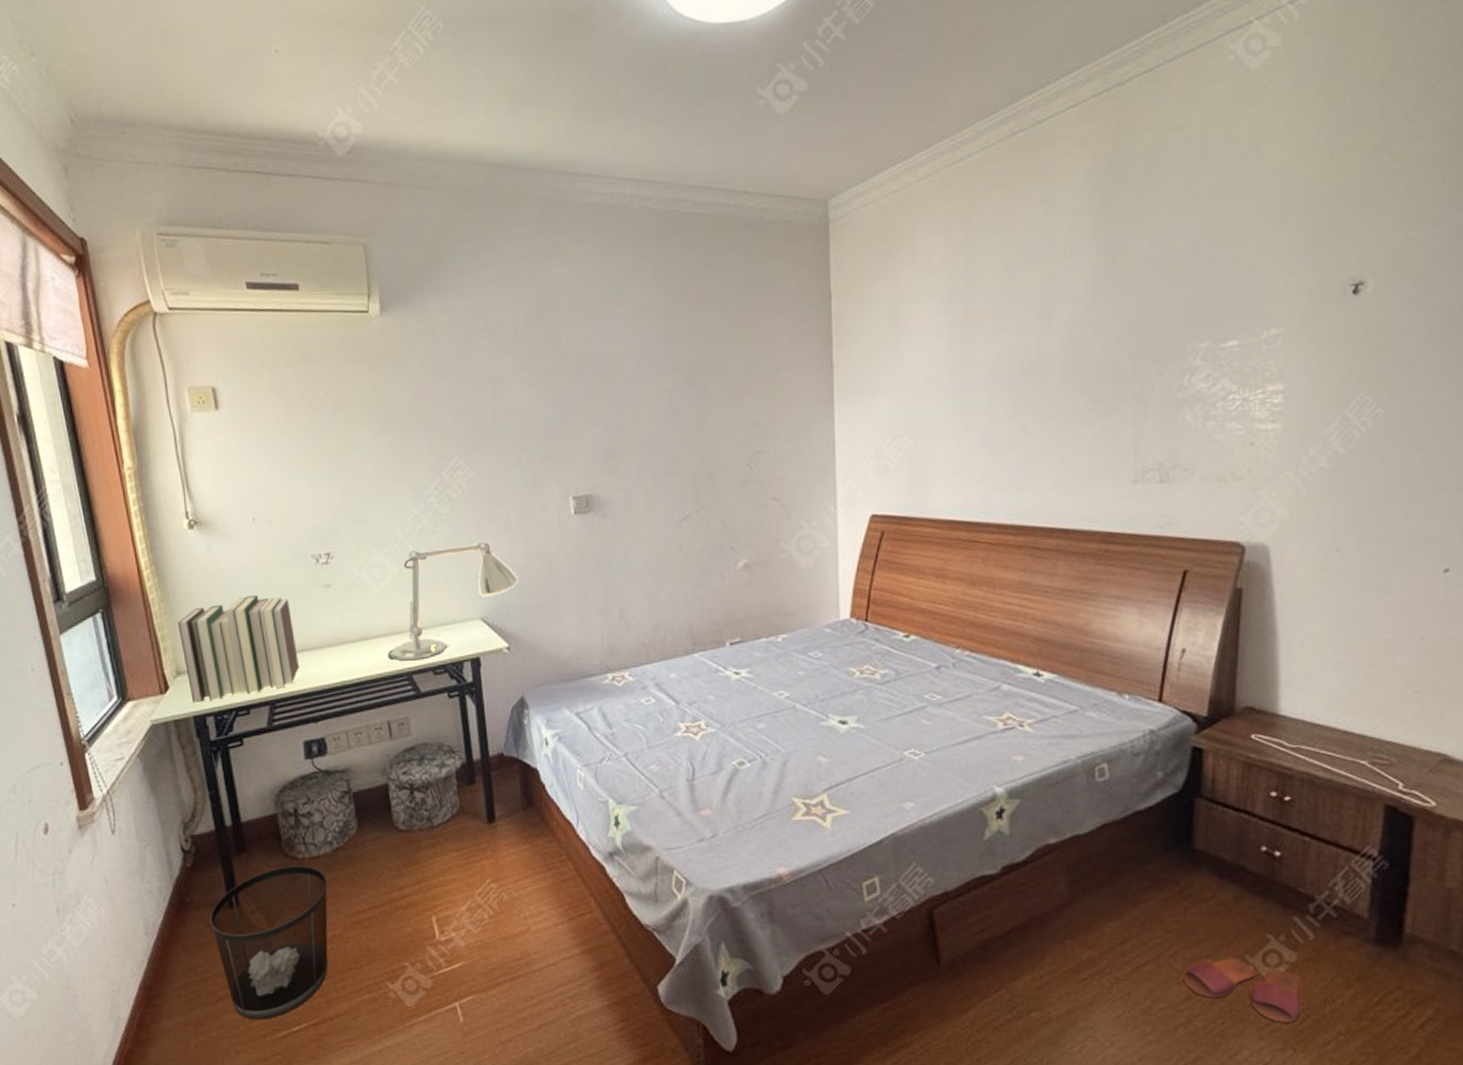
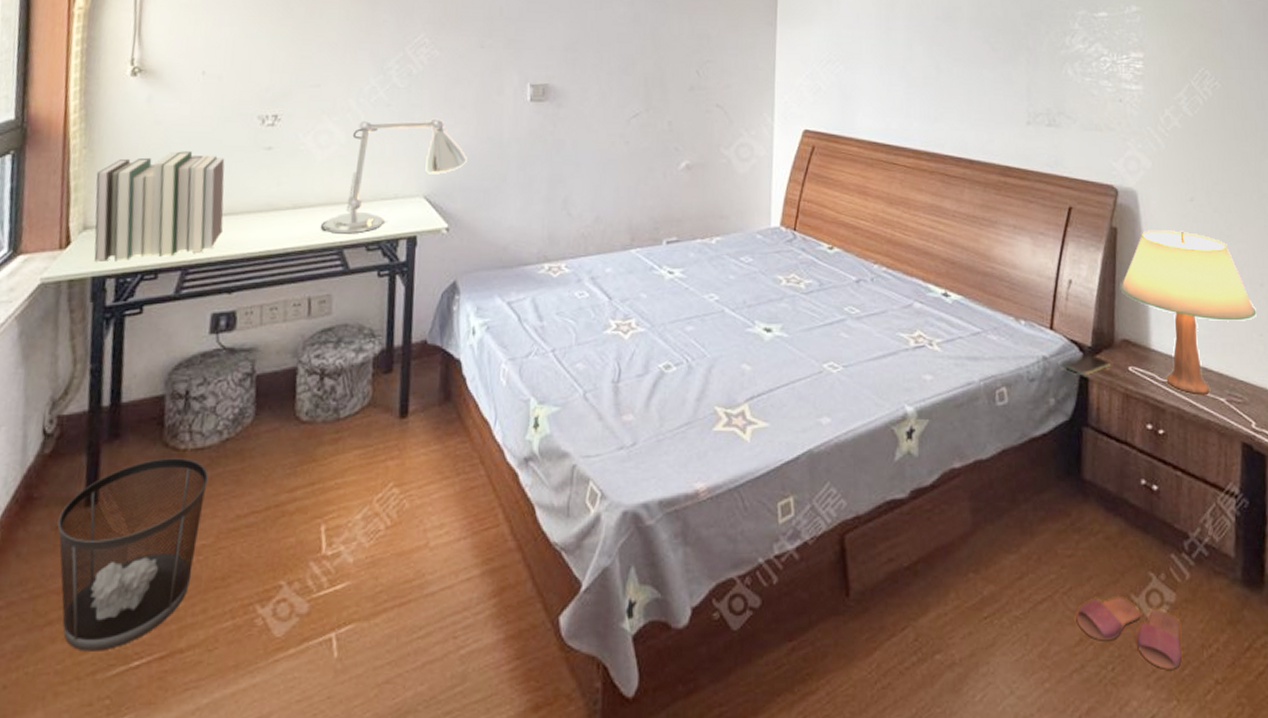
smartphone: none [1169,724,1230,747] -> present [1060,353,1111,376]
table lamp: none [1244,586,1413,759] -> present [1120,231,1257,394]

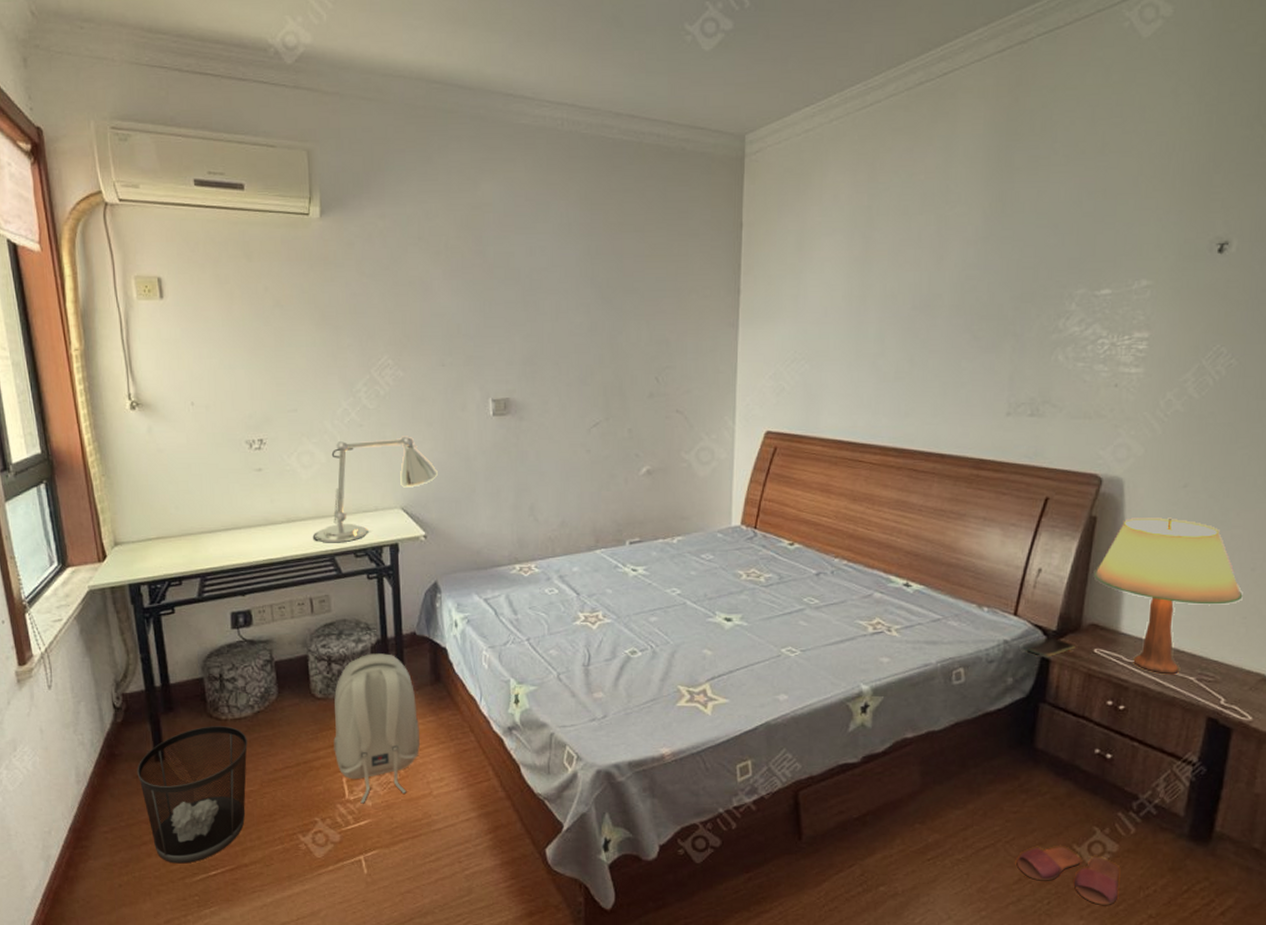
books: present [94,151,225,262] -> none [117,475,229,571]
backpack: none [314,366,421,560] -> present [333,653,420,804]

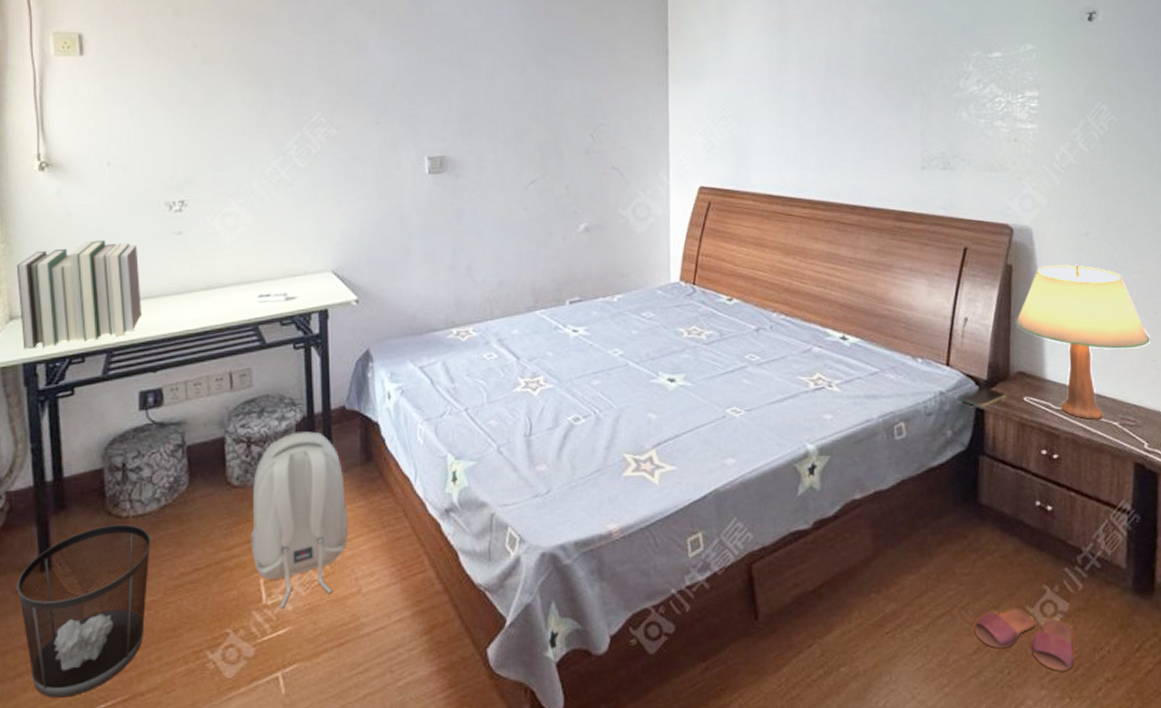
books: none [117,475,229,571] -> present [16,240,142,349]
desk lamp: present [312,437,436,543] -> none [235,196,370,311]

